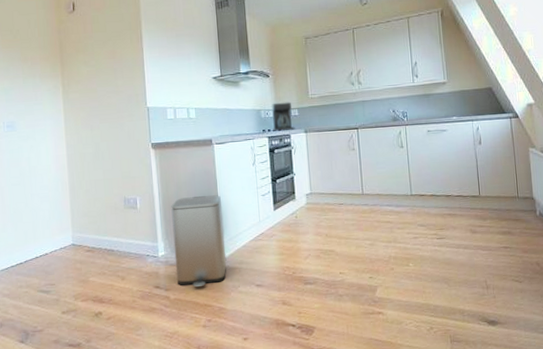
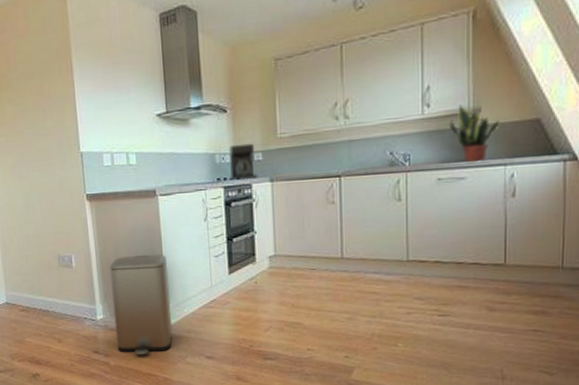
potted plant: none [432,76,466,119] -> present [449,104,500,163]

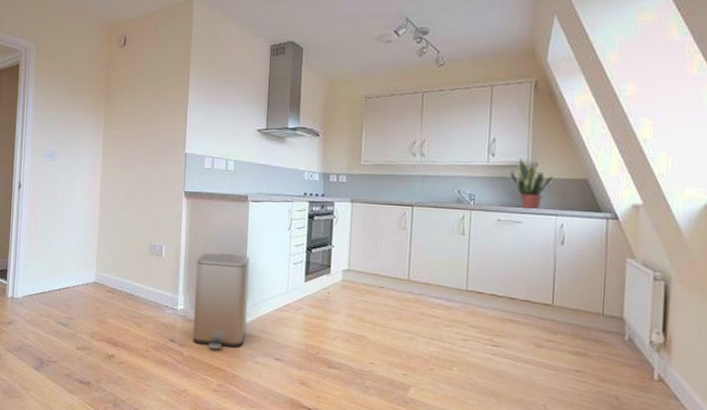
coffee maker: present [228,143,258,180] -> none [315,165,341,197]

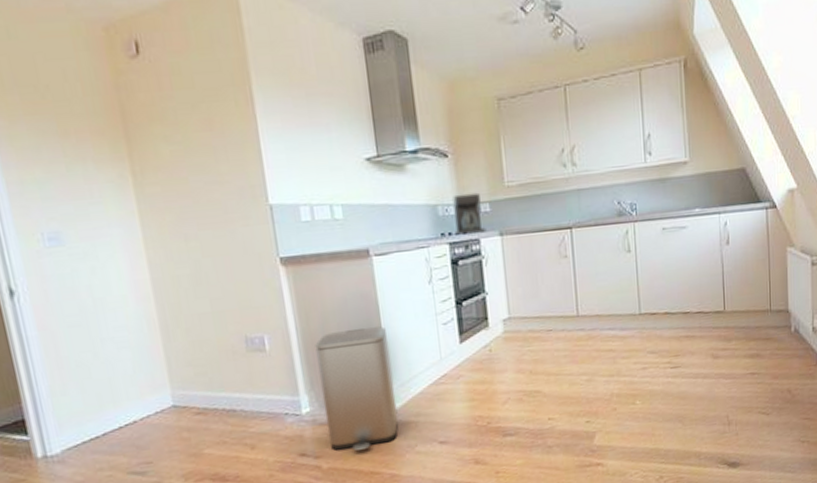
coffee maker: none [315,165,341,197] -> present [451,192,487,235]
potted plant: present [510,157,554,210] -> none [669,152,713,212]

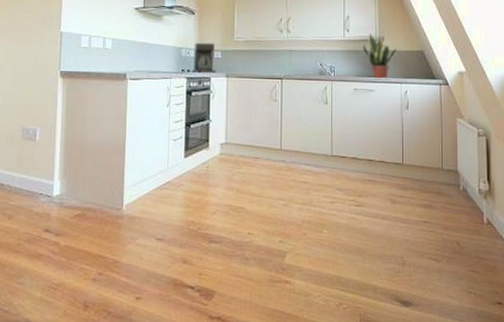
pedal bin: present [315,326,399,452] -> none [69,134,129,235]
potted plant: none [669,152,713,212] -> present [363,33,397,79]

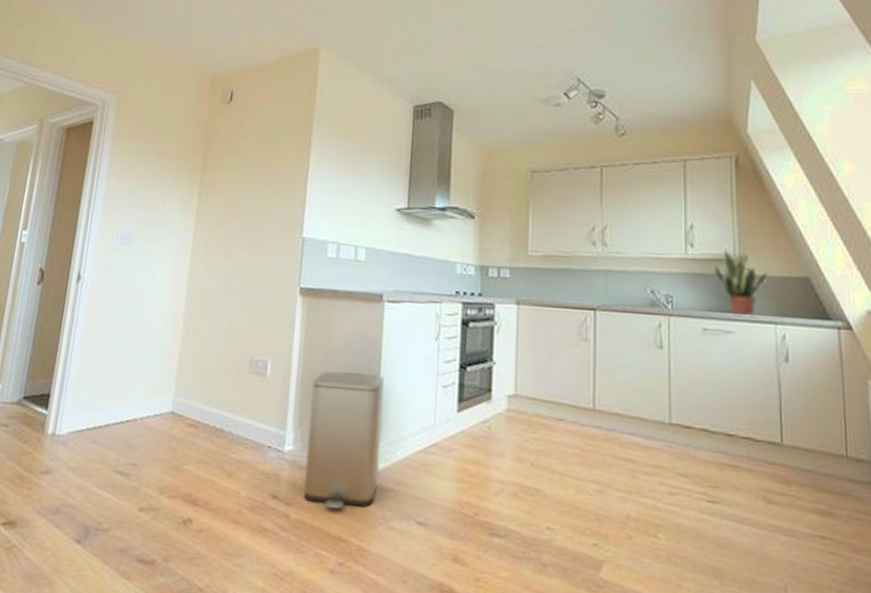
pedal bin: none [69,134,129,235] -> present [303,371,384,510]
coffee maker: present [192,42,216,73] -> none [470,255,503,298]

